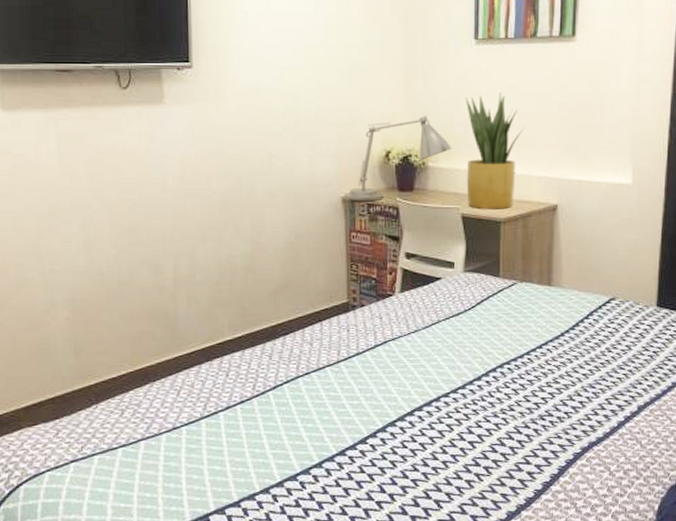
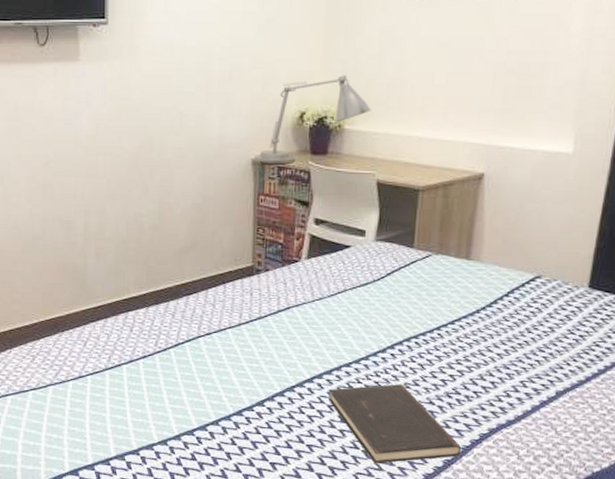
hardcover book: none [428,410,558,492] -> present [327,384,462,464]
planter: present [465,93,526,210] -> none [384,50,455,177]

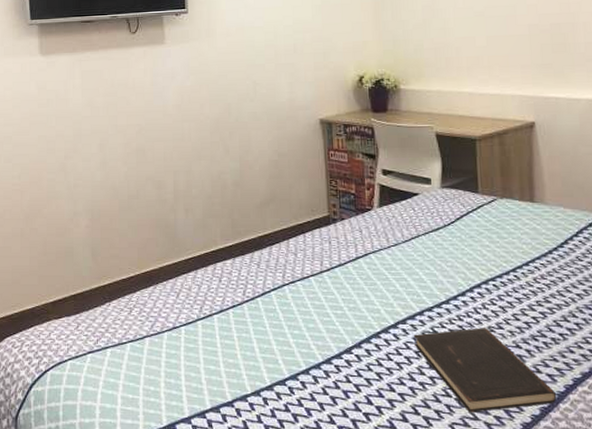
desk lamp: present [253,75,371,165] -> none [321,43,423,123]

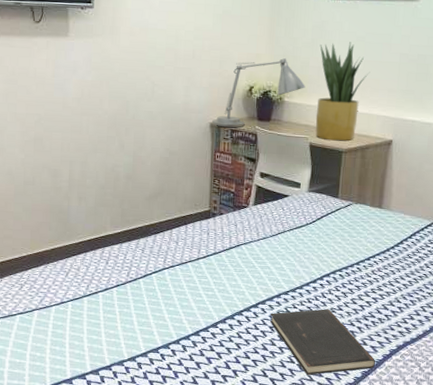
desk lamp: none [321,43,423,123] -> present [211,58,306,128]
planter: none [433,18,496,128] -> present [315,42,370,141]

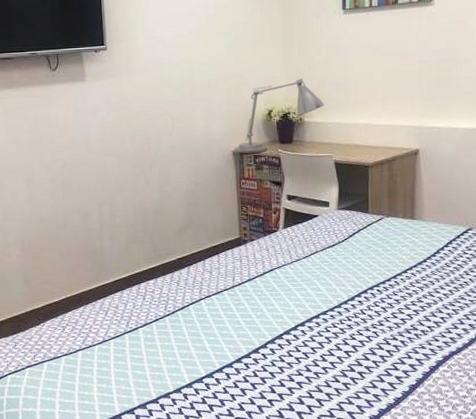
hardcover book: present [269,309,376,375] -> none [310,325,423,393]
planter: present [315,42,370,141] -> none [335,54,390,156]

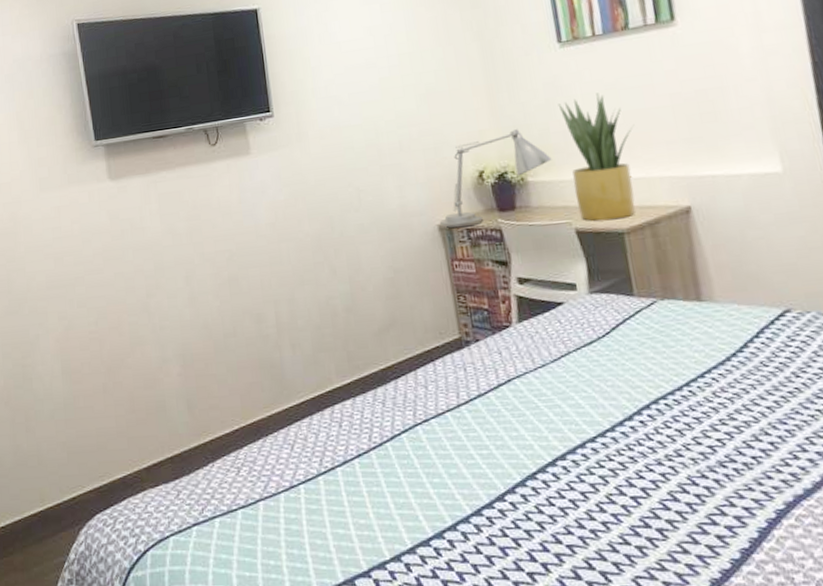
planter: none [335,54,390,156] -> present [558,93,635,221]

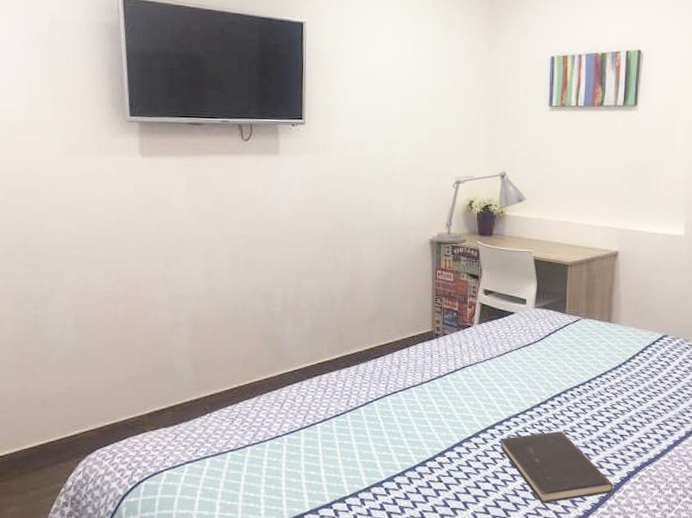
planter: present [558,93,635,221] -> none [539,153,592,254]
hardcover book: none [576,457,759,562] -> present [499,431,614,503]

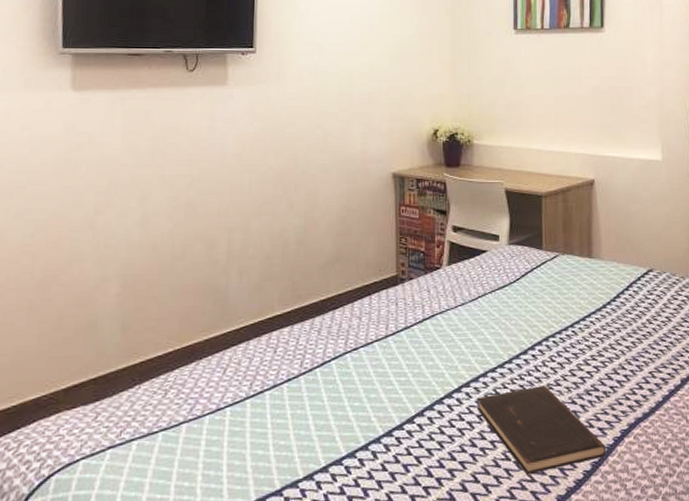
desk lamp: present [431,171,527,244] -> none [393,97,495,177]

